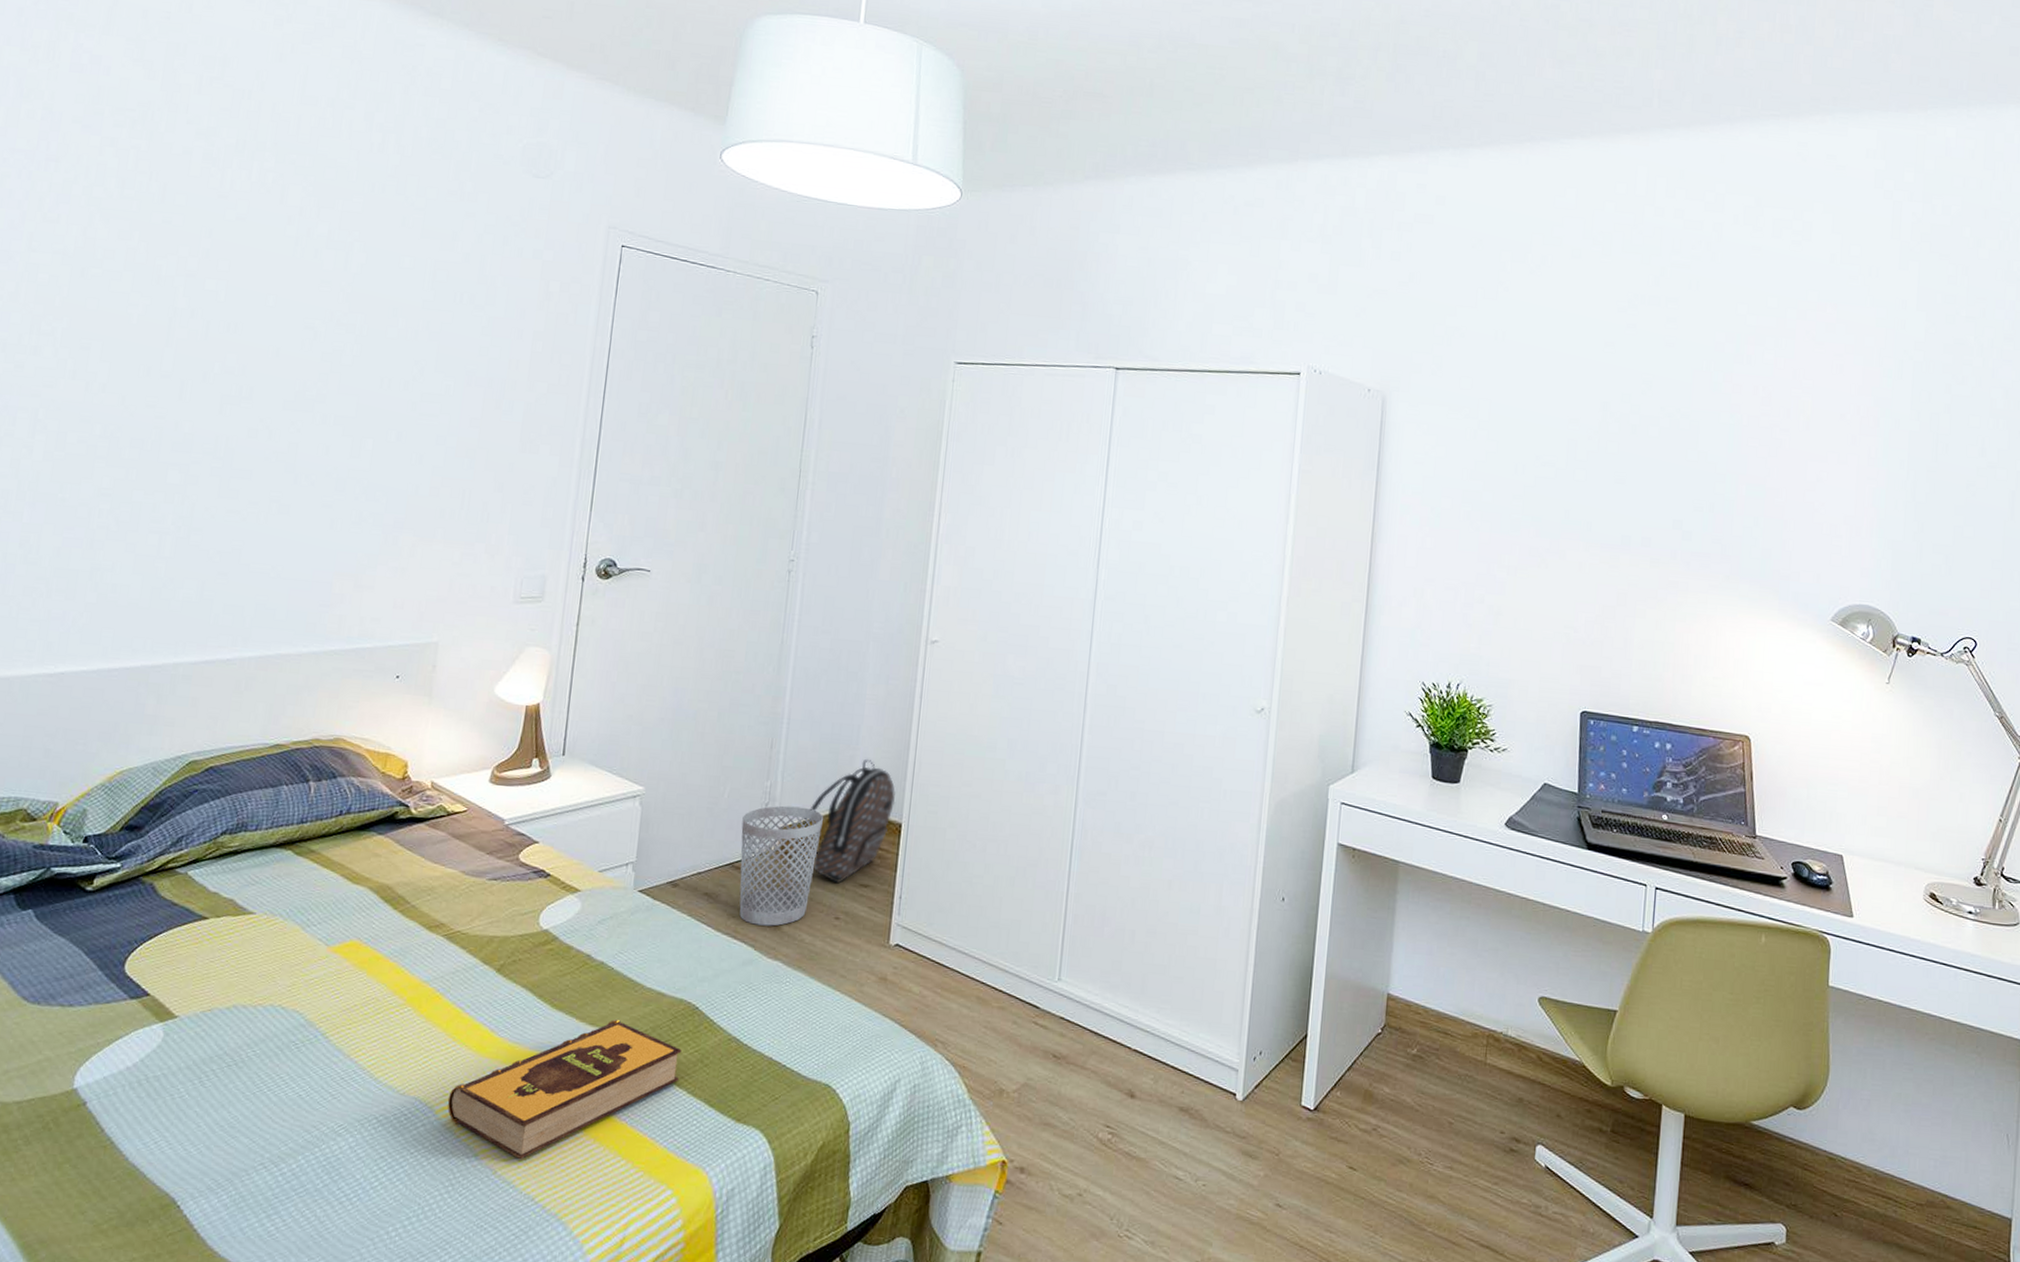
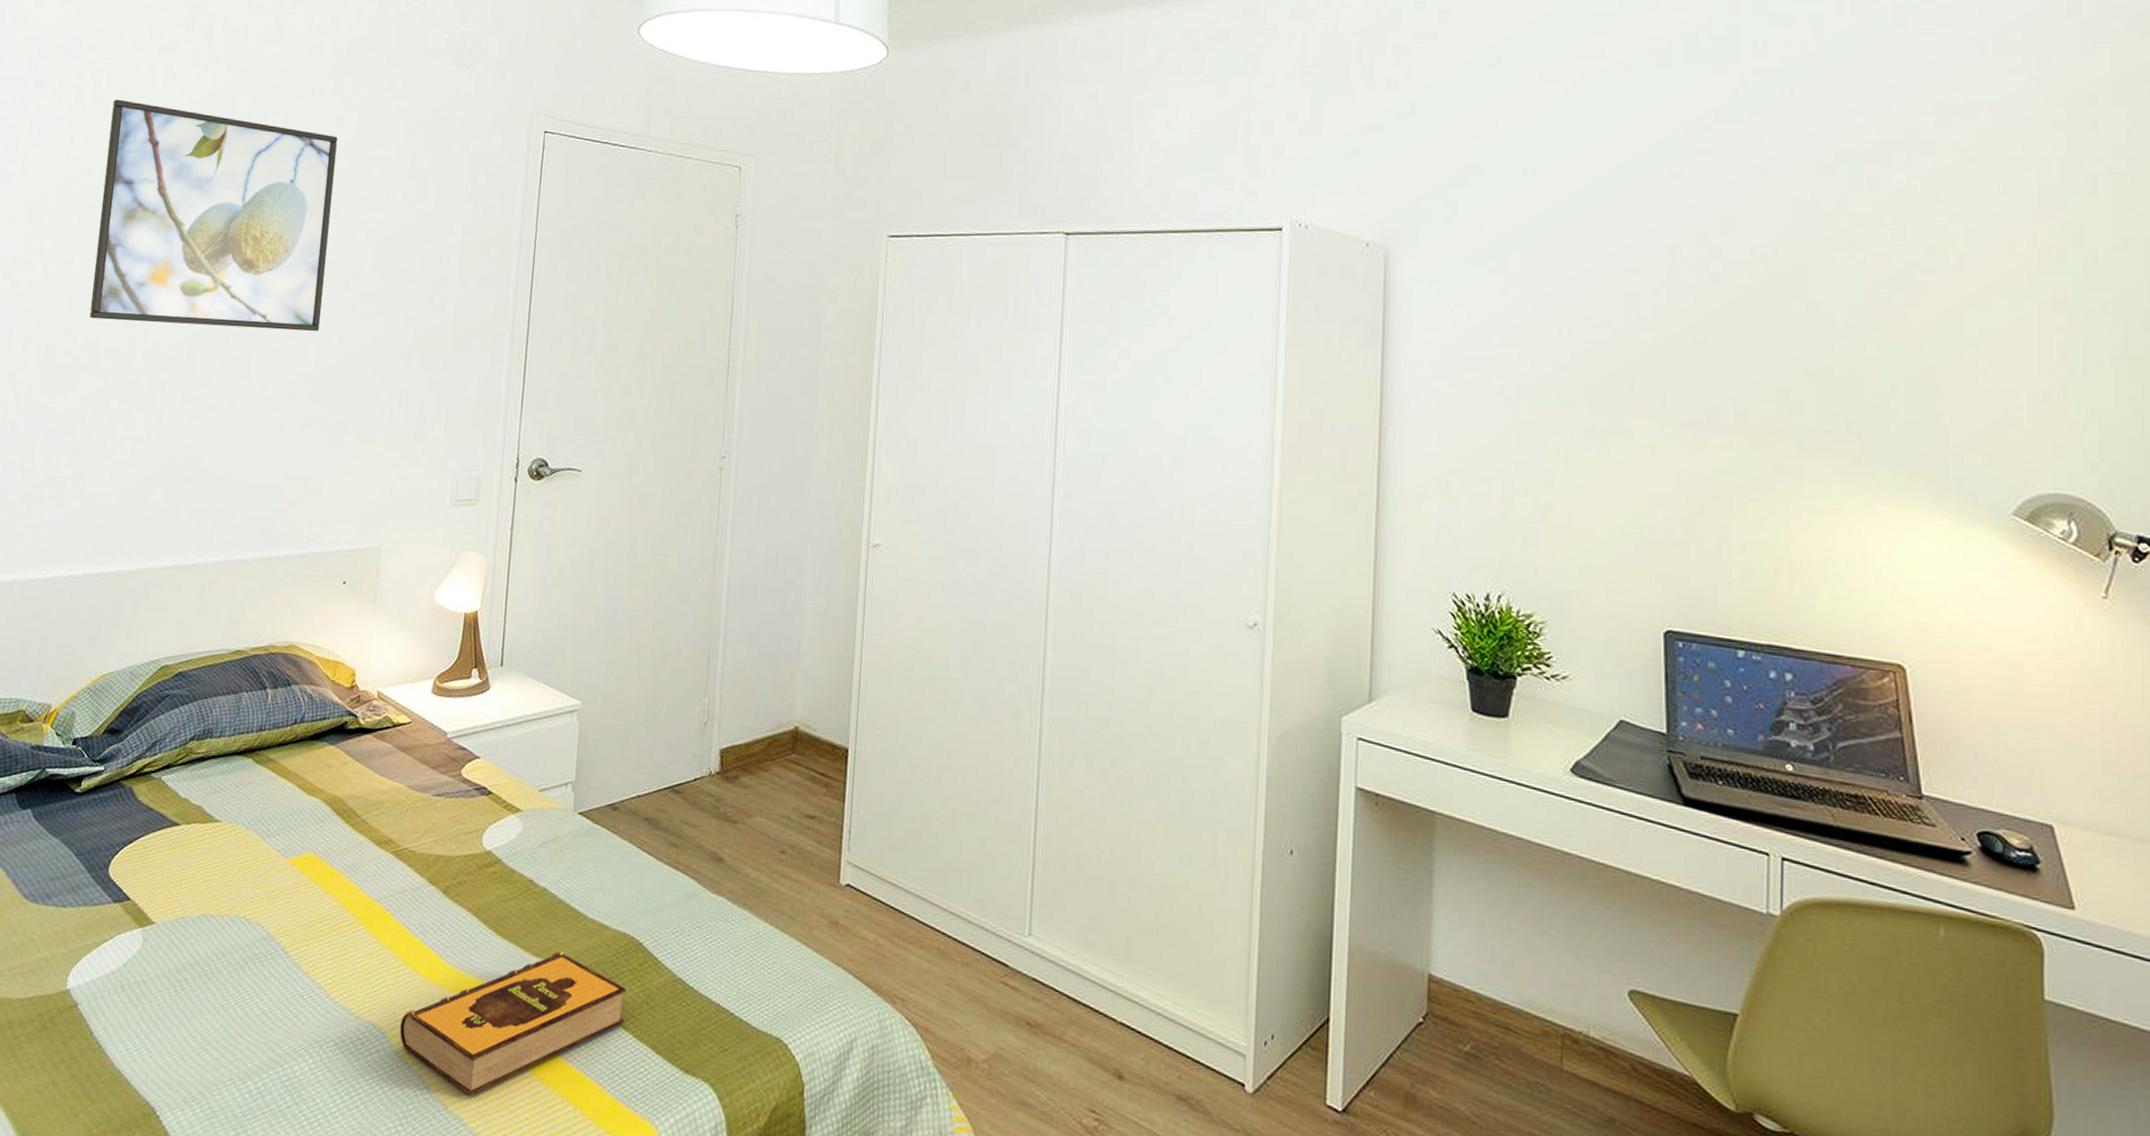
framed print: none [109,181,400,430] -> present [89,99,338,332]
wastebasket: present [739,805,824,926] -> none [680,725,766,858]
backpack: present [799,758,896,884] -> none [741,675,841,813]

